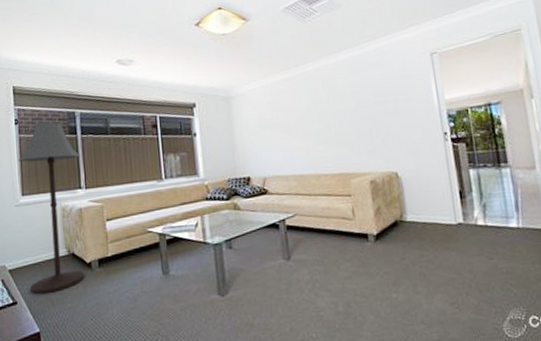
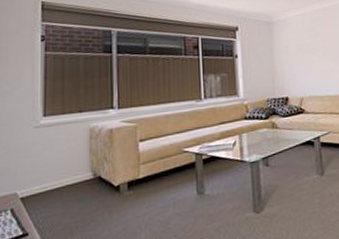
floor lamp: present [18,121,85,295] -> none [42,39,115,224]

